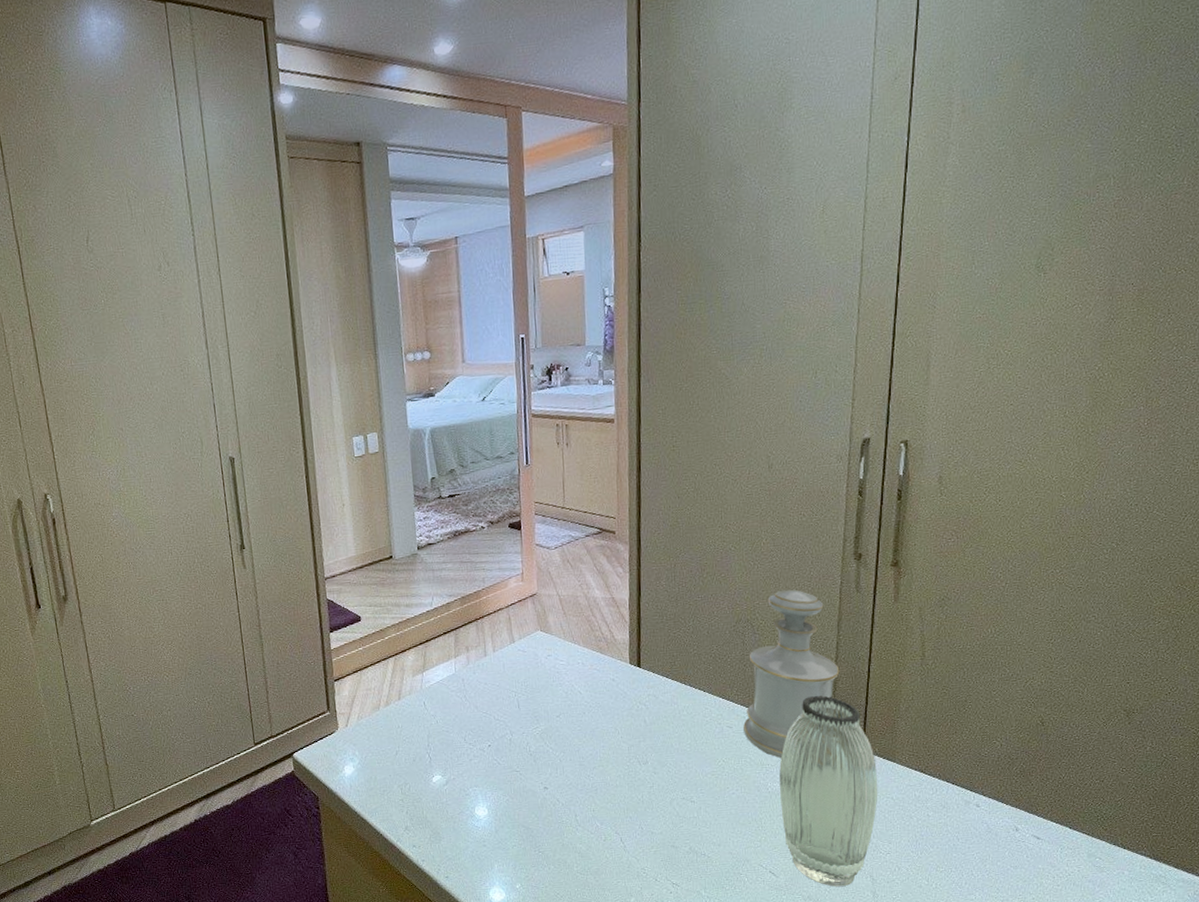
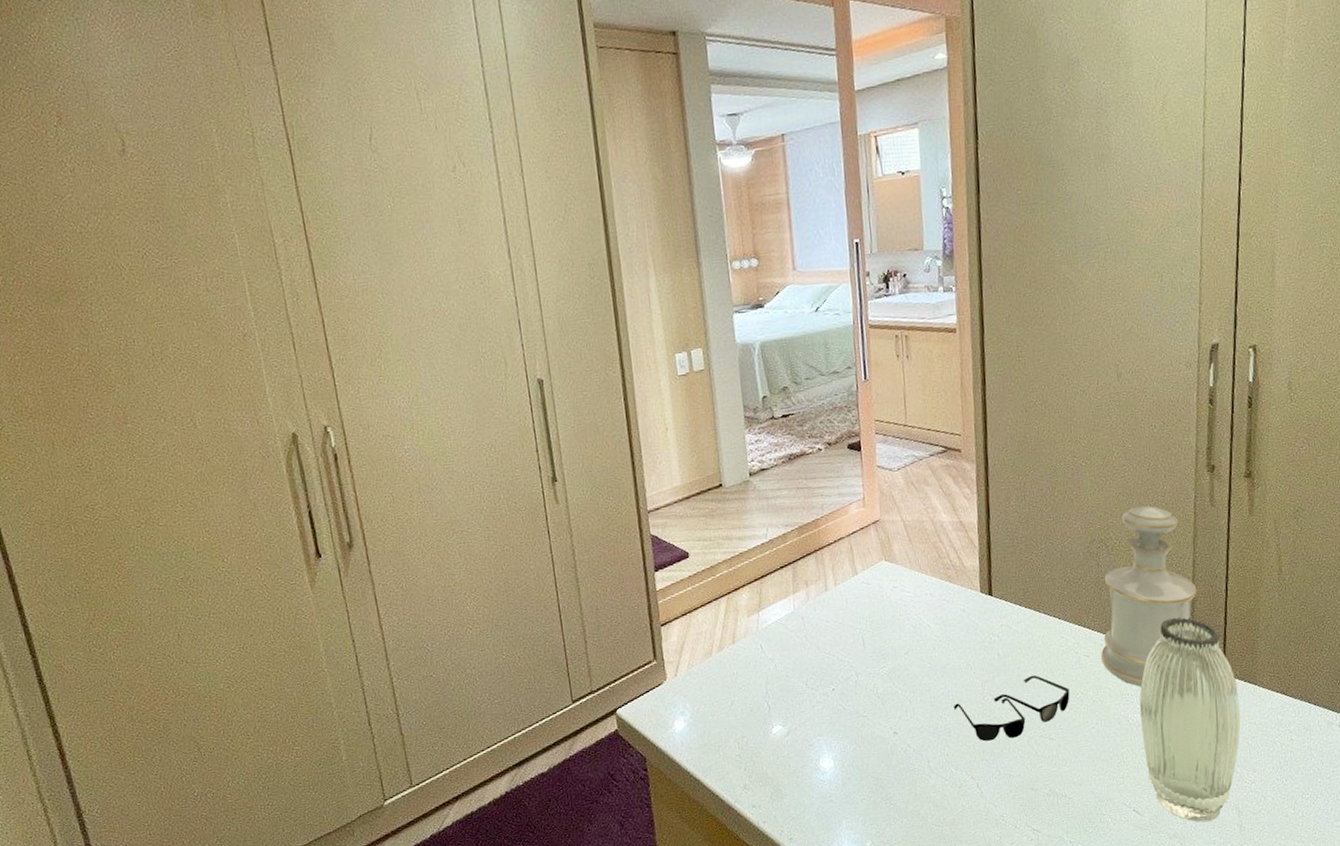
sunglasses: none [601,742,712,801] -> present [954,675,1070,742]

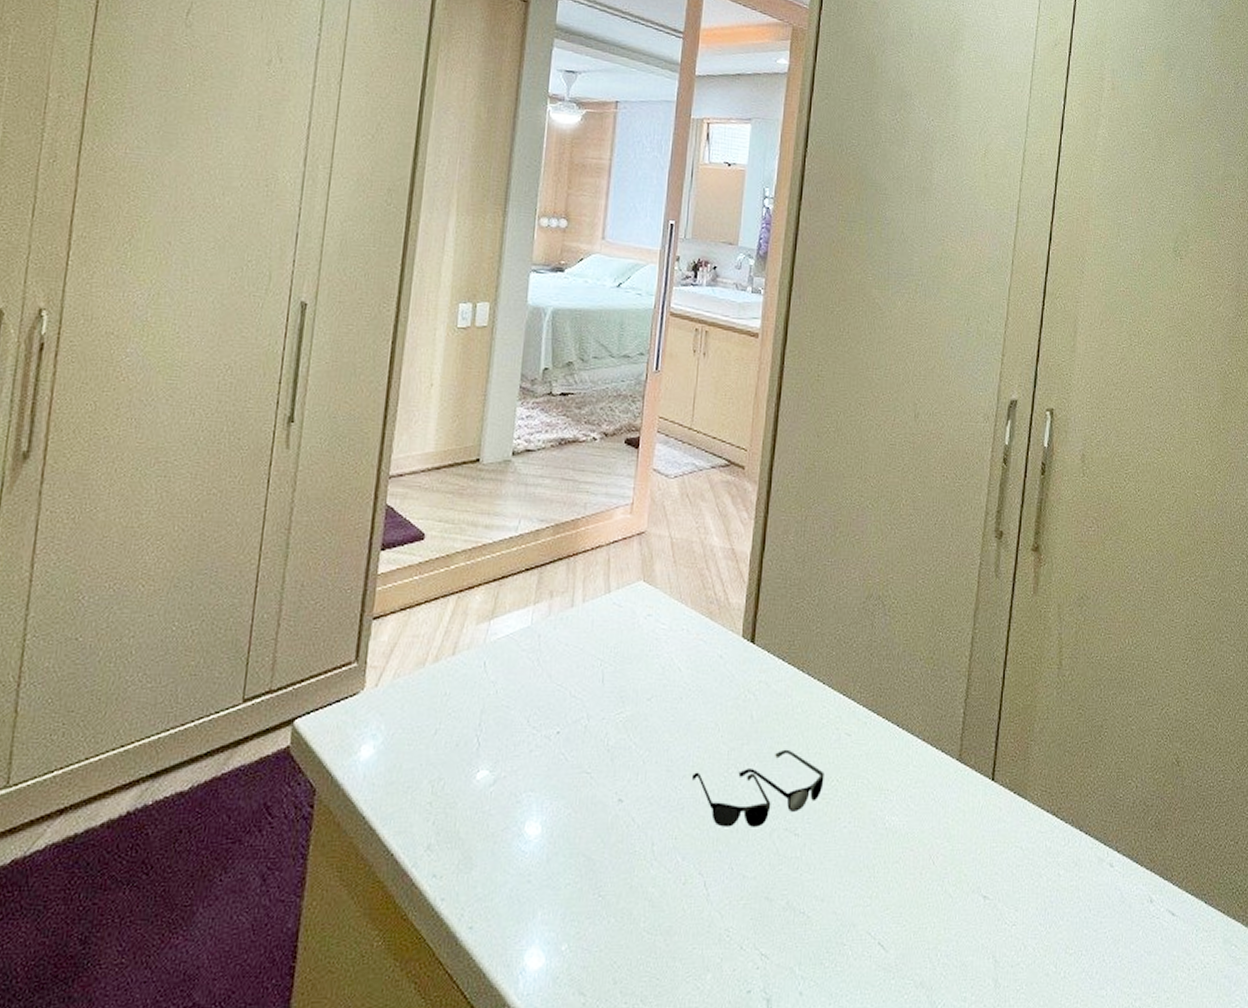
perfume bottle: present [1101,505,1197,688] -> none [863,564,973,783]
vase: present [1139,617,1241,822] -> none [897,702,1007,971]

